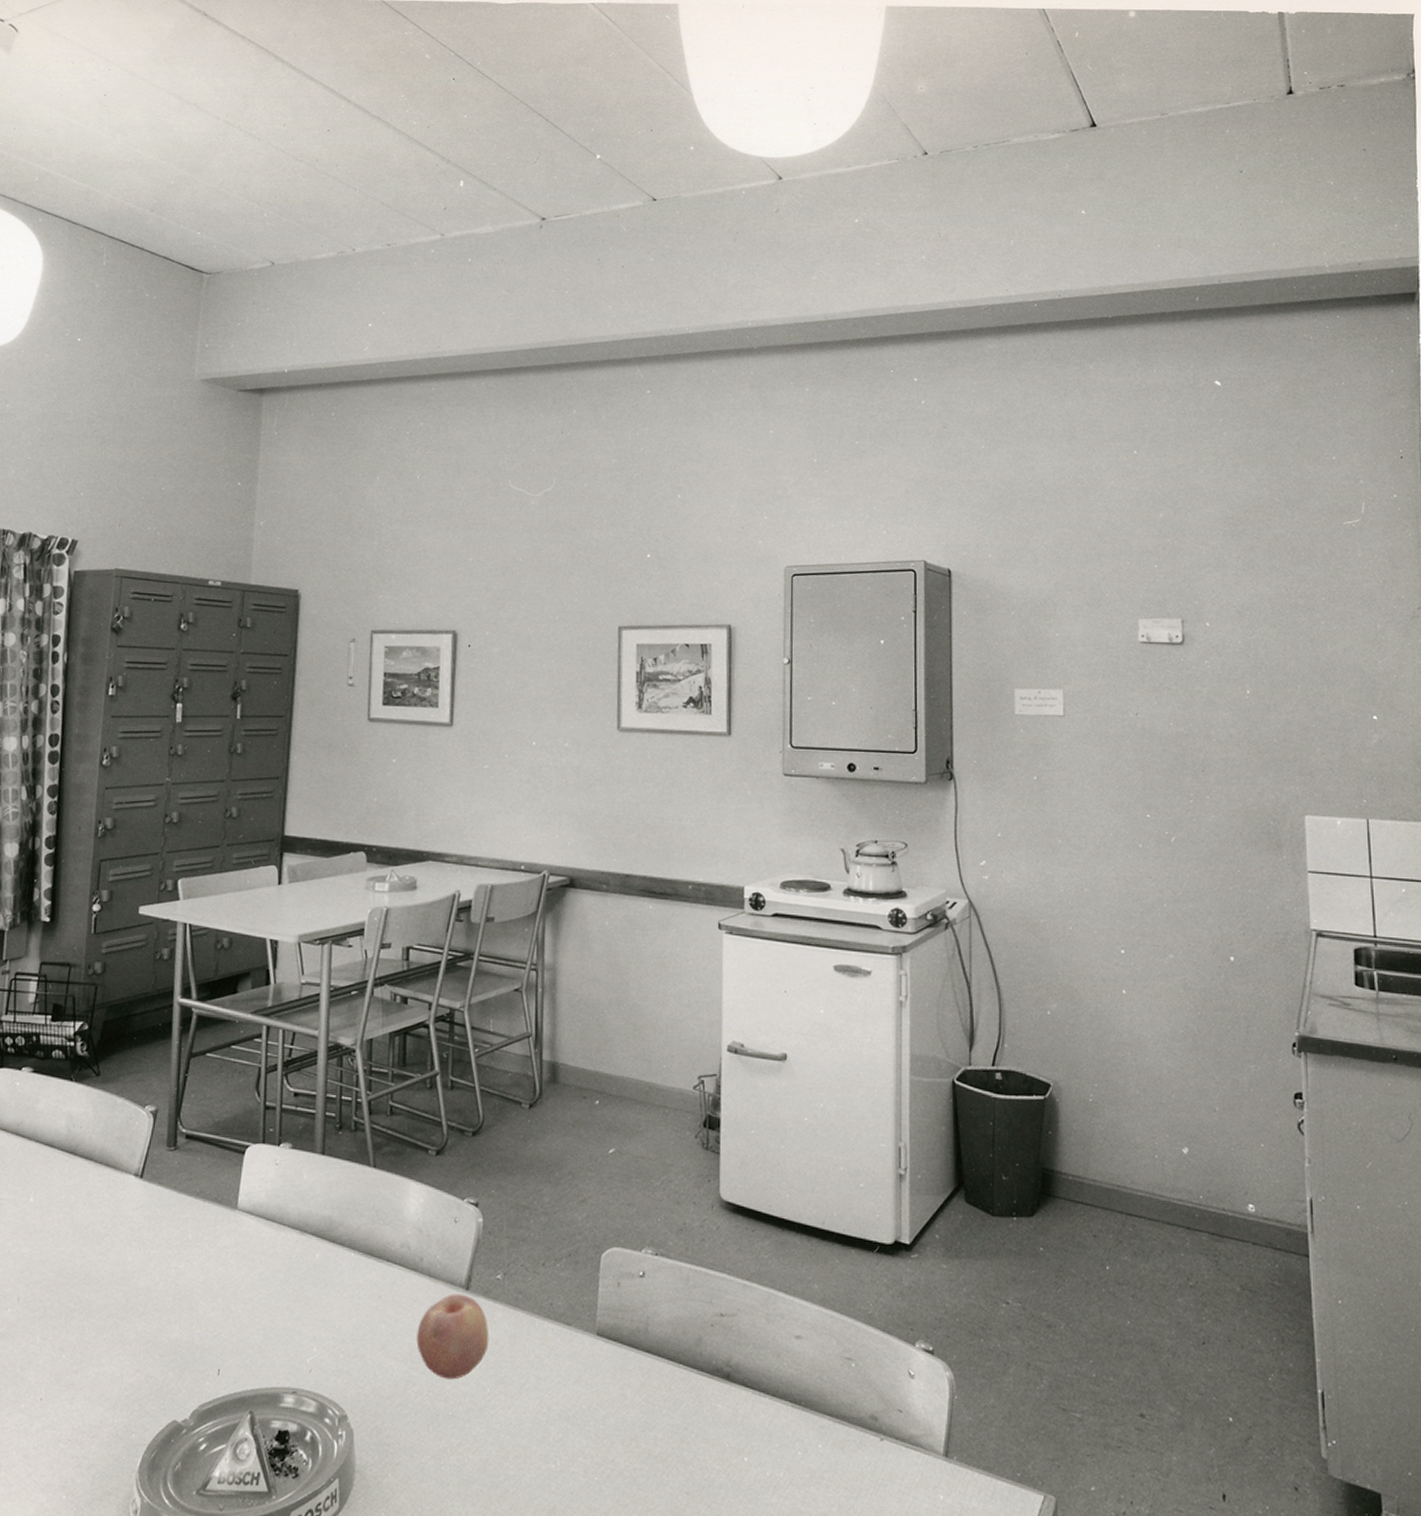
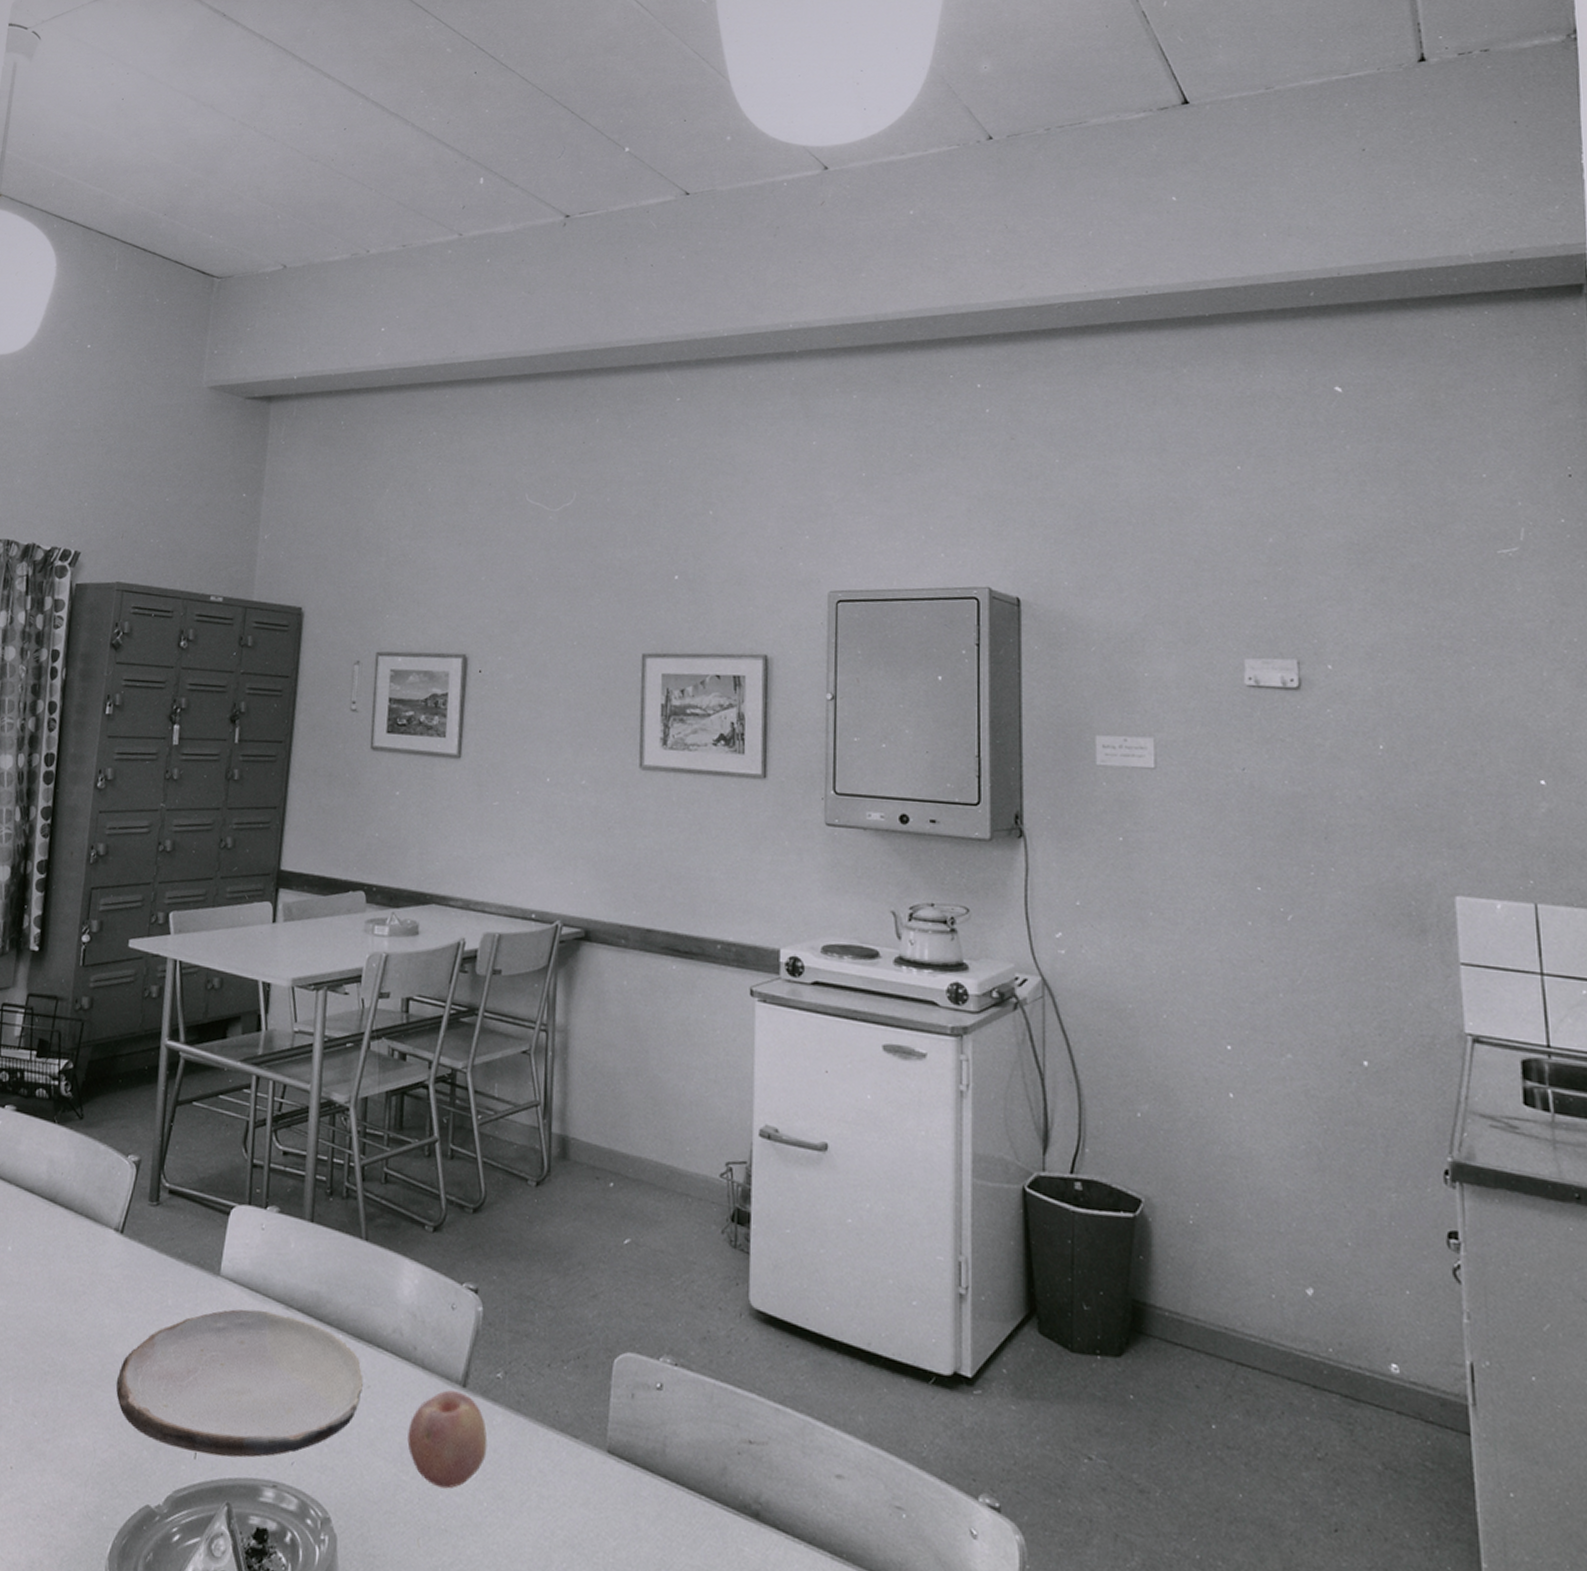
plate: none [140,1237,374,1371] -> present [116,1309,363,1458]

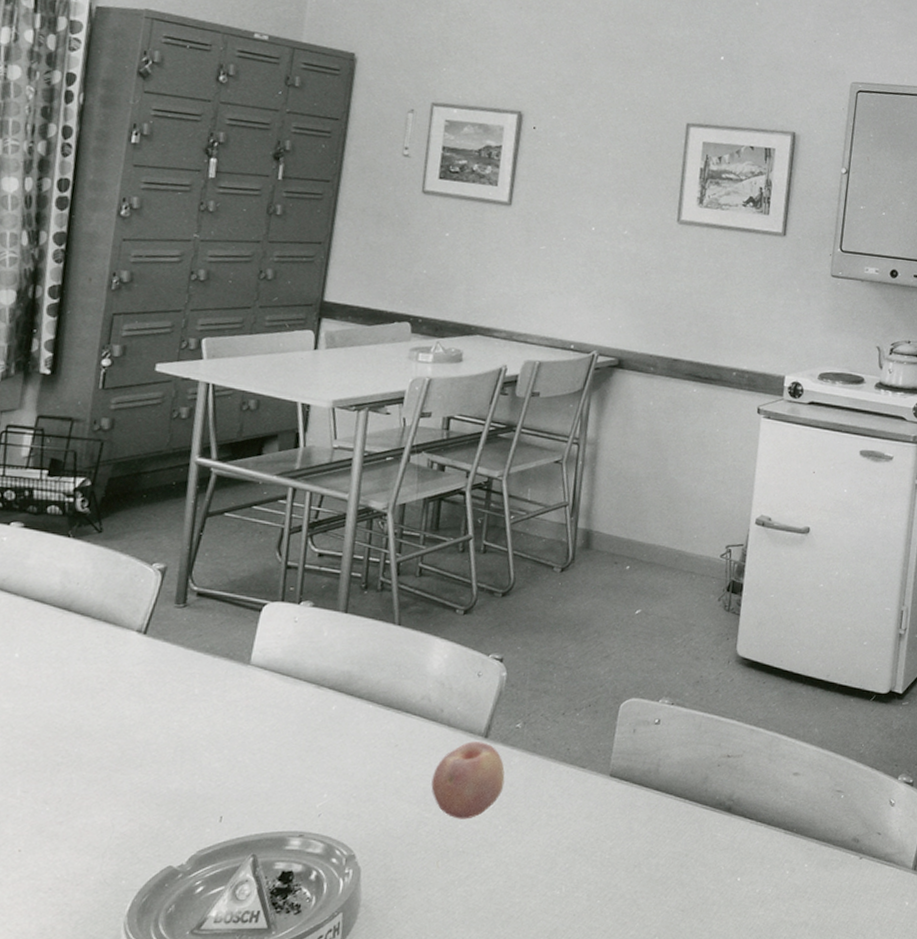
plate: present [116,1309,363,1458] -> none [137,690,391,817]

